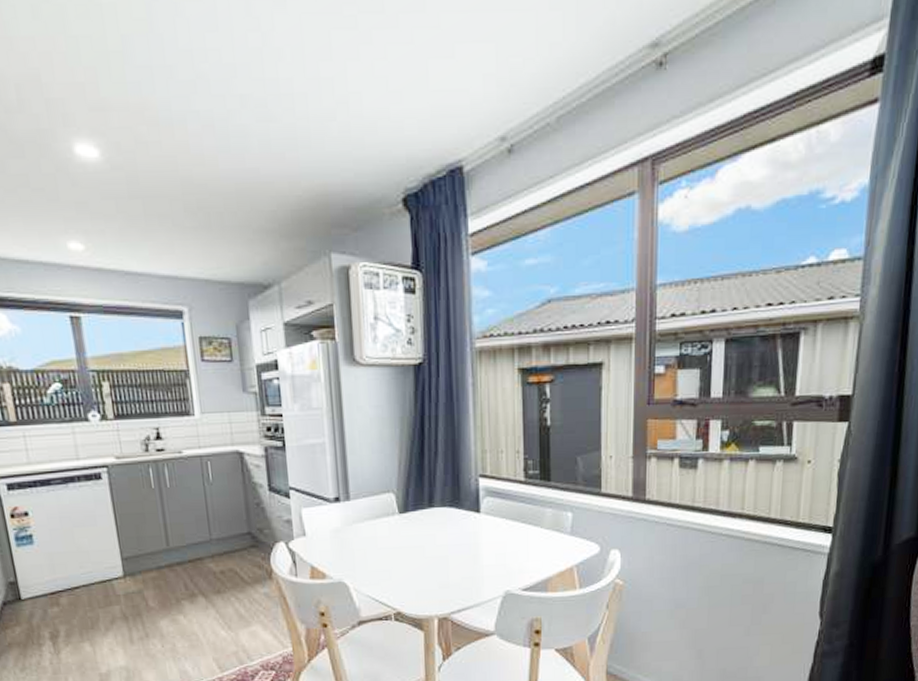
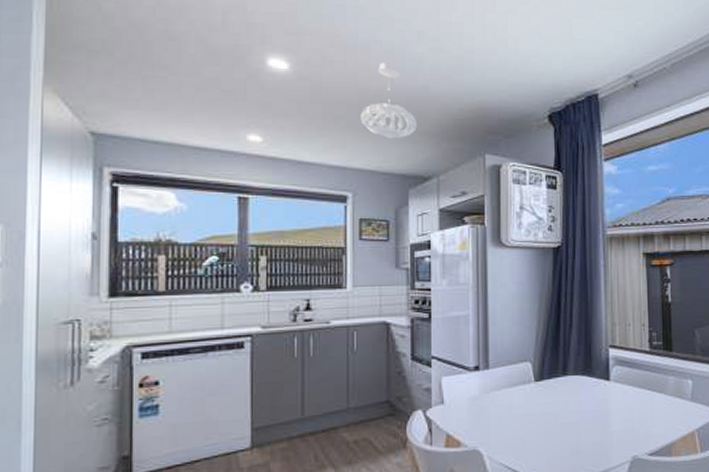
pendant light: none [185,139,250,240] -> present [360,62,417,139]

